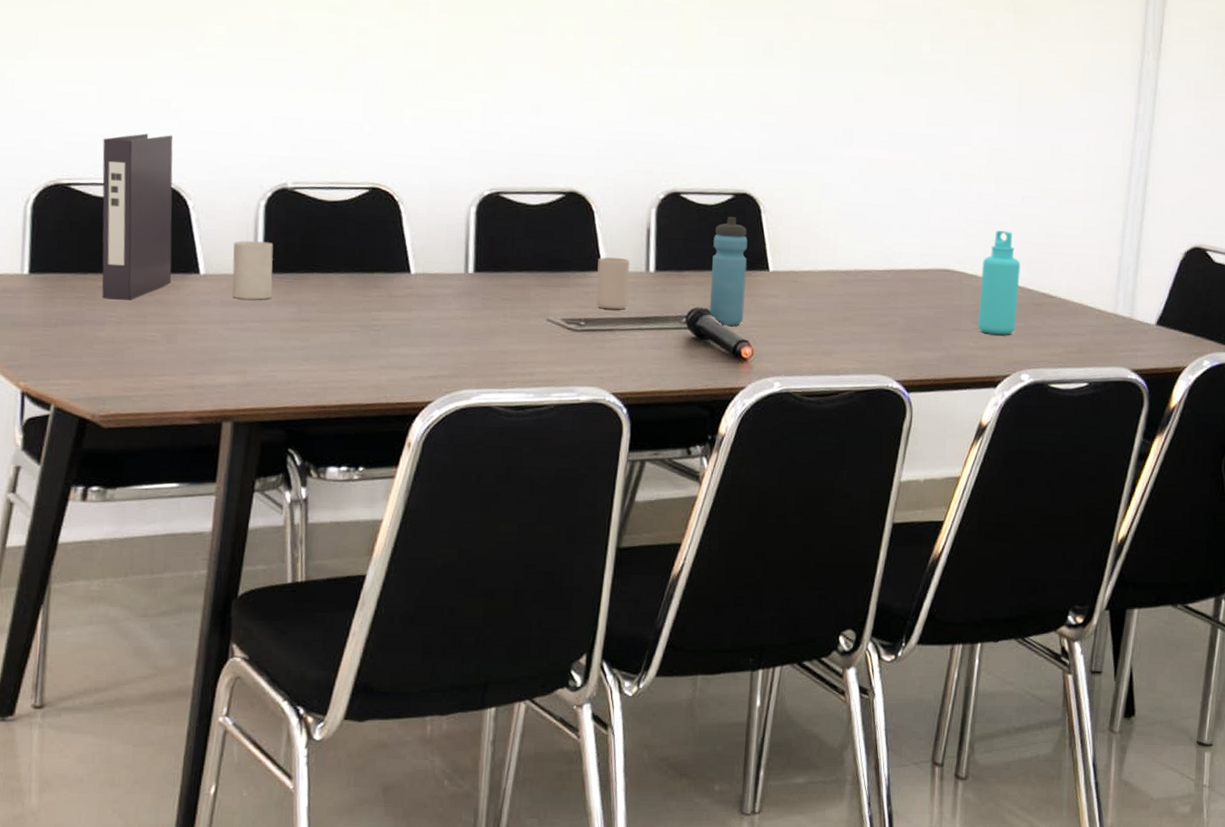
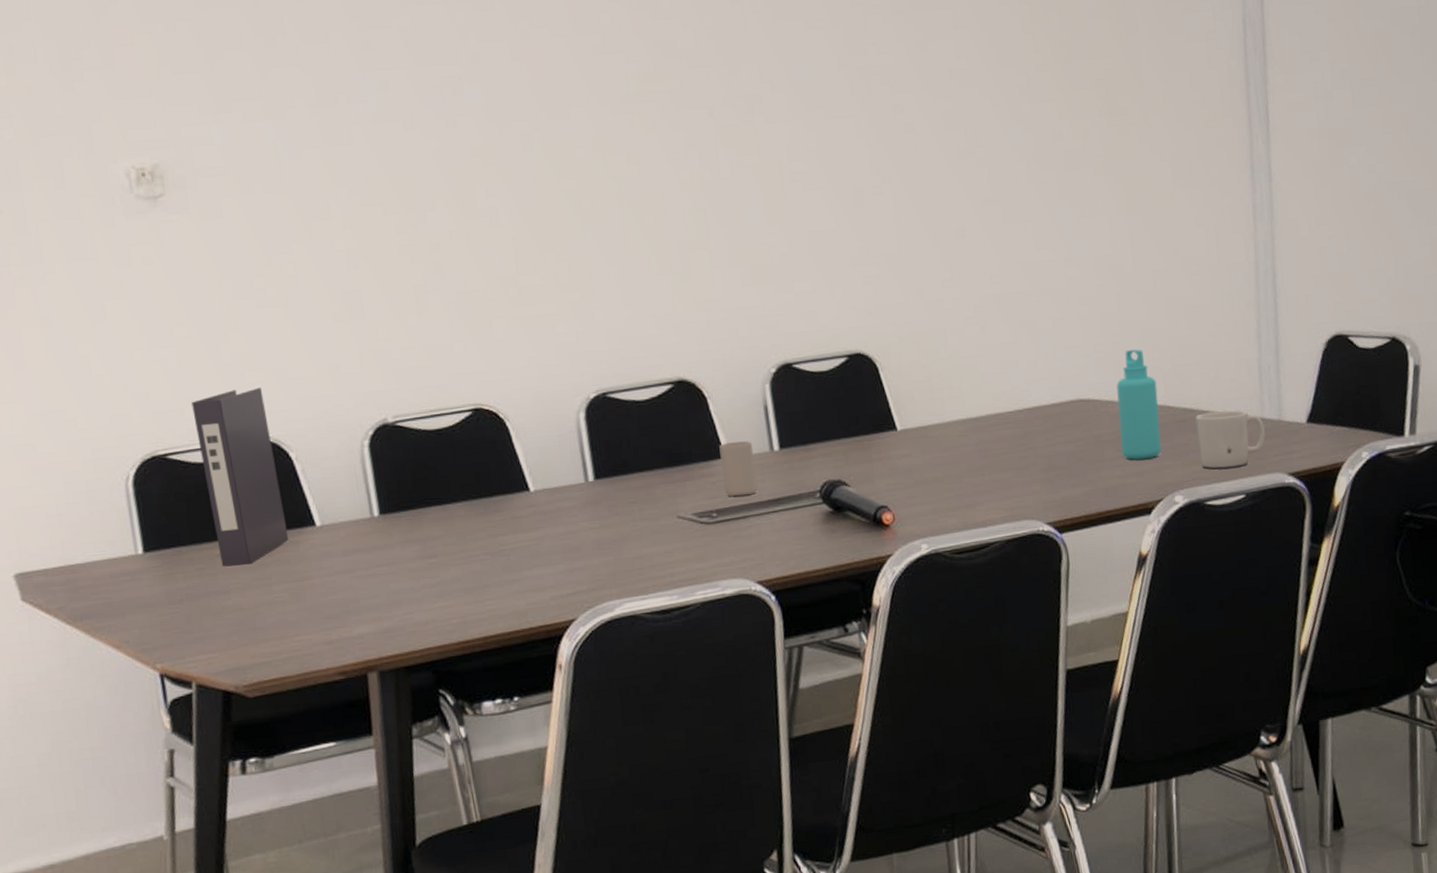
cup: present [232,240,274,300] -> none [343,482,394,545]
water bottle: present [710,217,748,326] -> none [834,380,879,495]
mug: none [1050,300,1116,356] -> present [1195,410,1266,470]

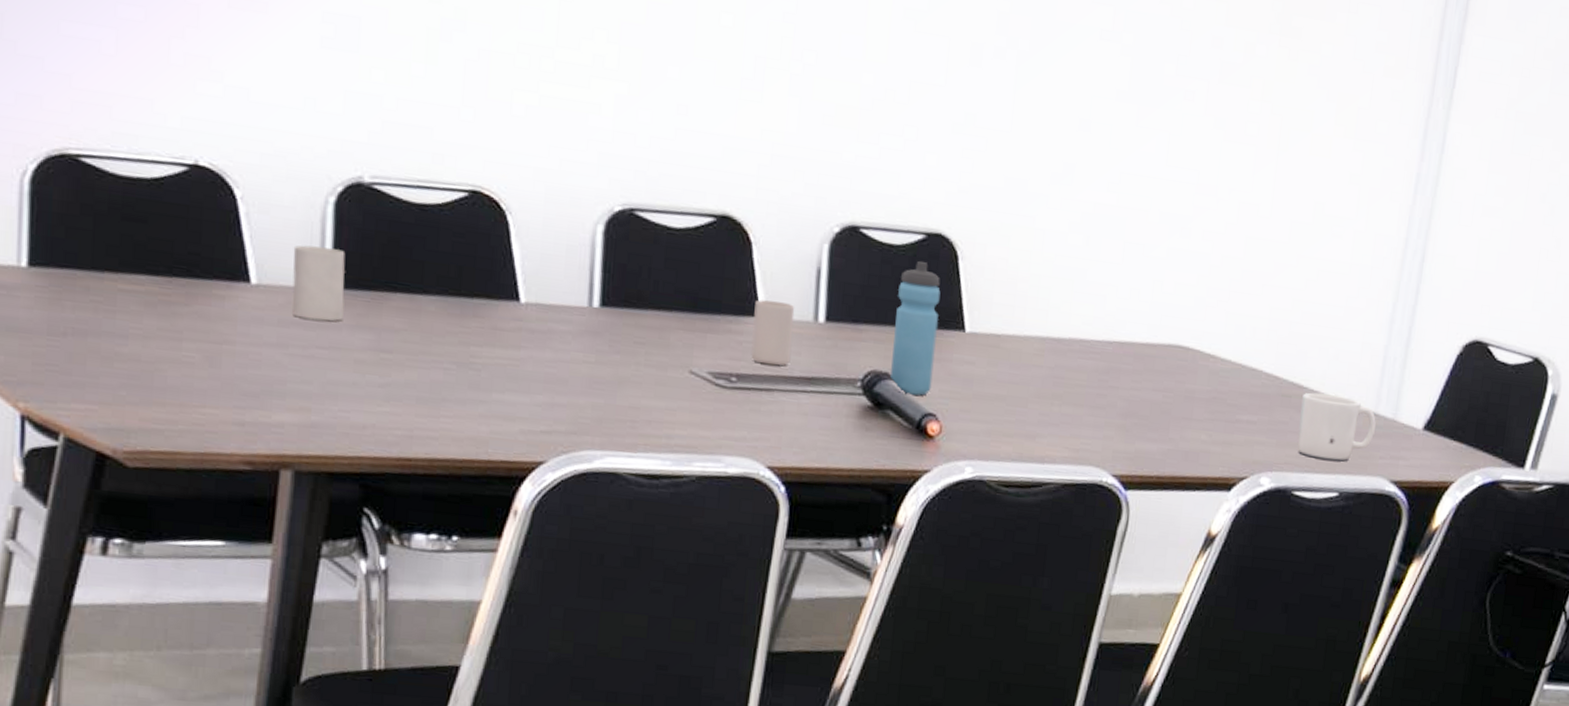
binder: present [191,387,289,567] -> none [122,97,215,310]
cup: none [343,482,394,545] -> present [292,245,346,322]
water bottle: none [834,380,879,495] -> present [890,261,941,396]
water bottle: present [1116,349,1161,460] -> none [1213,303,1269,430]

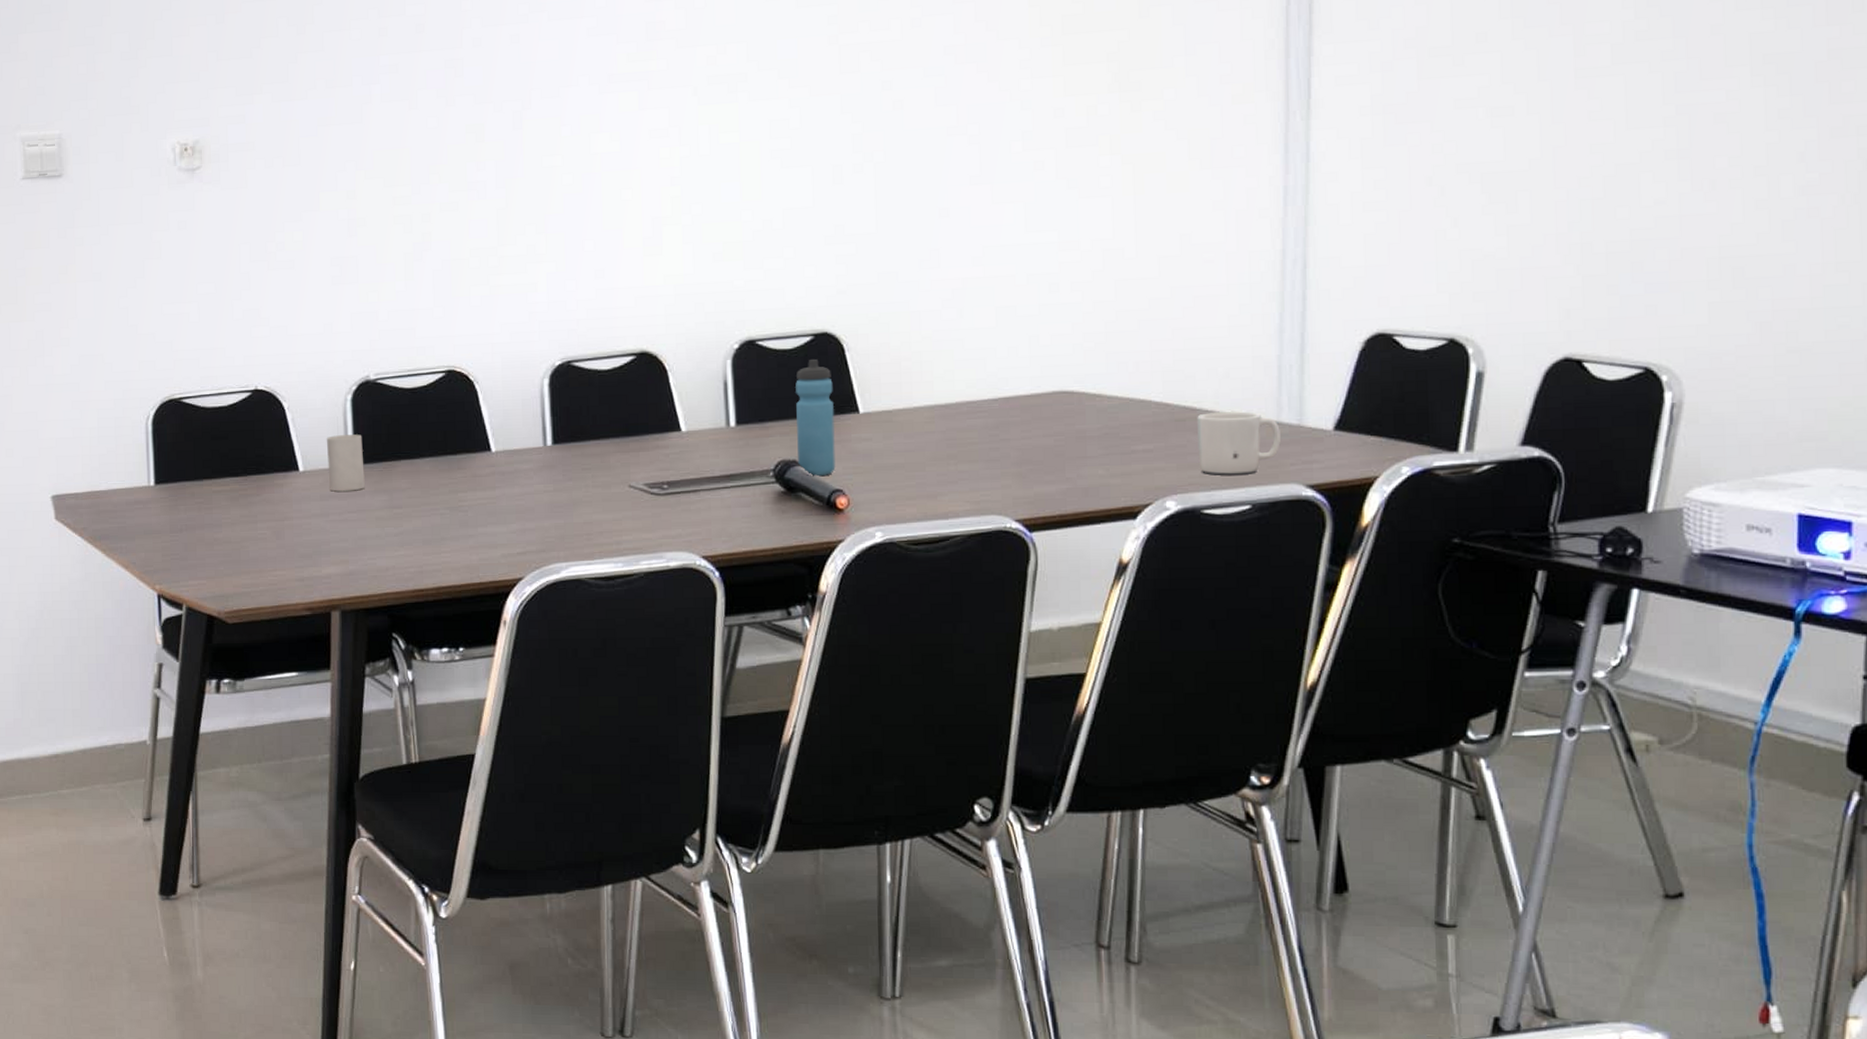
cup: present [751,299,795,366] -> none [676,415,711,470]

